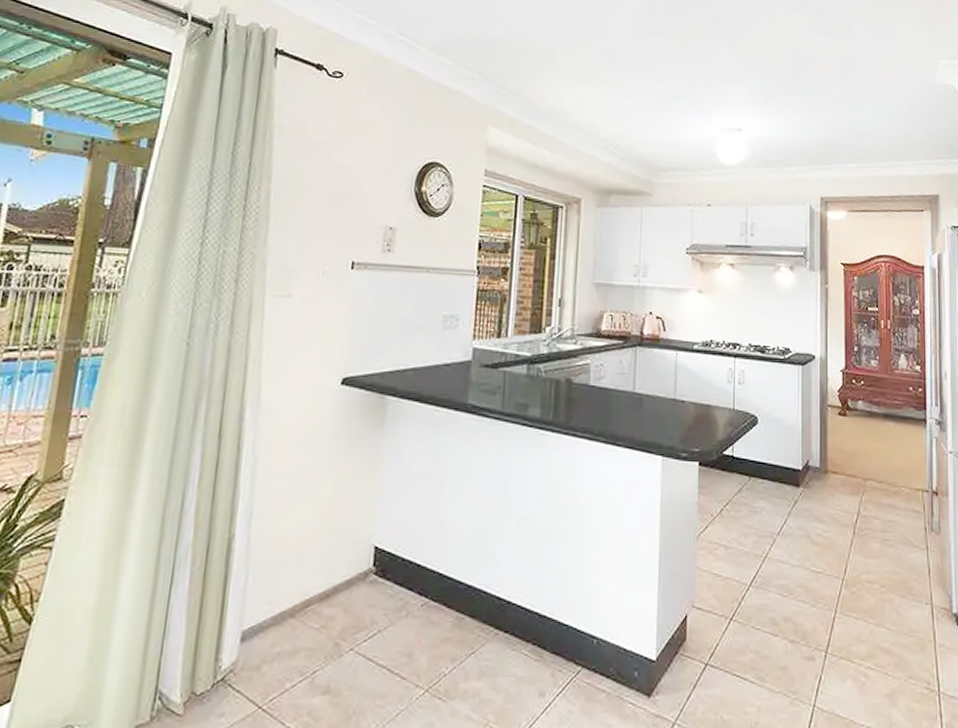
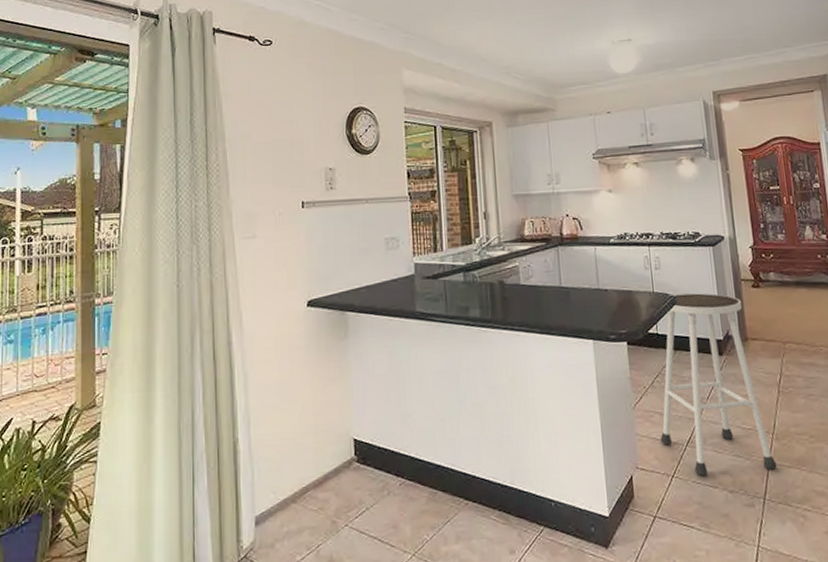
stool: none [722,414,843,622] -> present [660,293,777,476]

